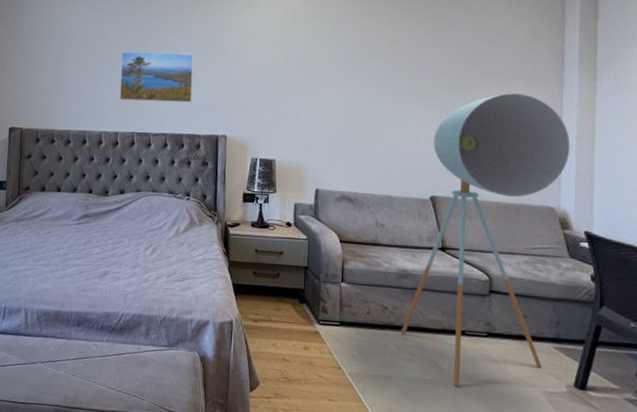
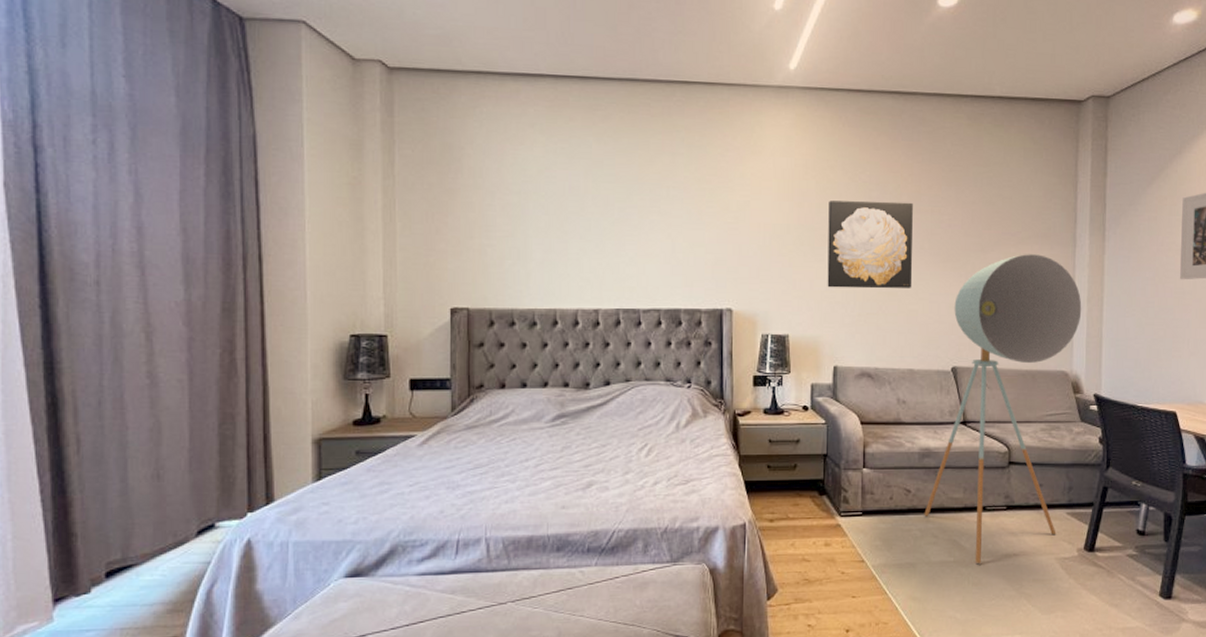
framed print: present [119,51,194,103] -> none [598,207,690,271]
wall art: none [311,44,393,122] -> present [827,200,913,289]

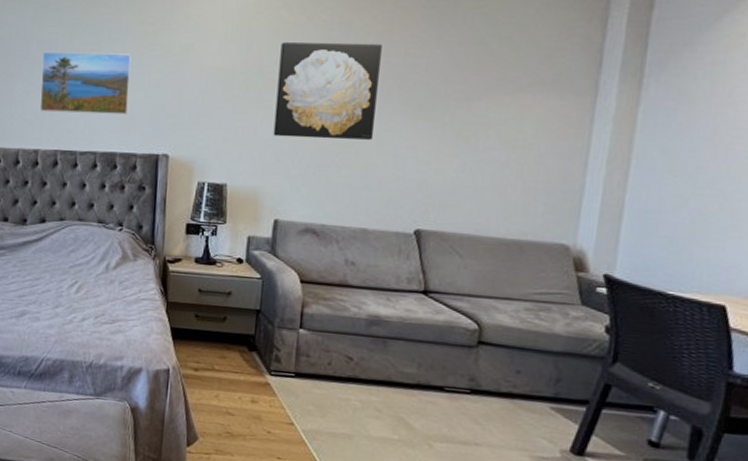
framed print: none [598,207,690,271] -> present [39,51,131,115]
floor lamp: present [924,254,1082,565] -> none [367,104,599,448]

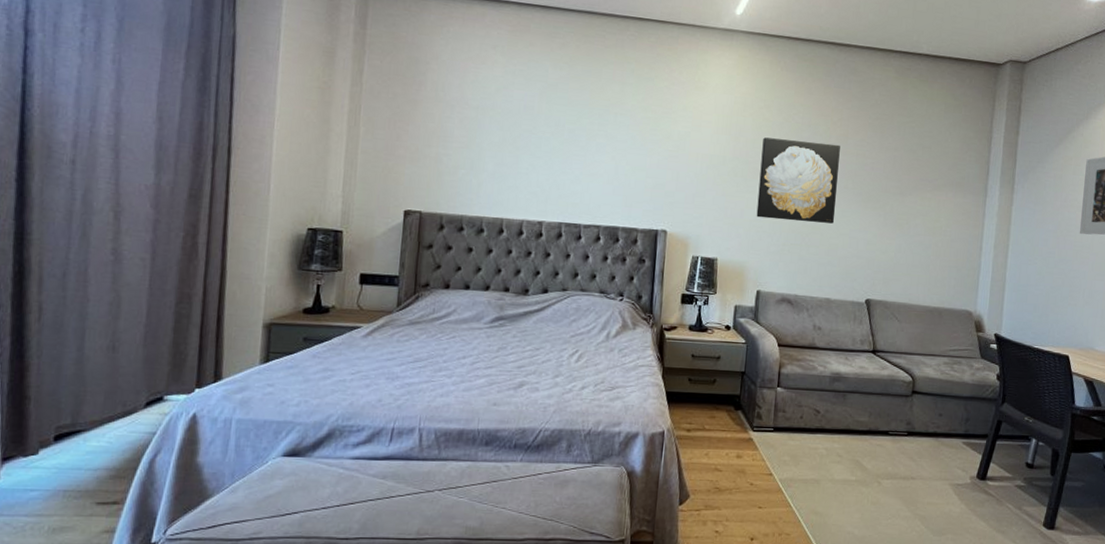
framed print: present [39,51,131,115] -> none [545,127,635,192]

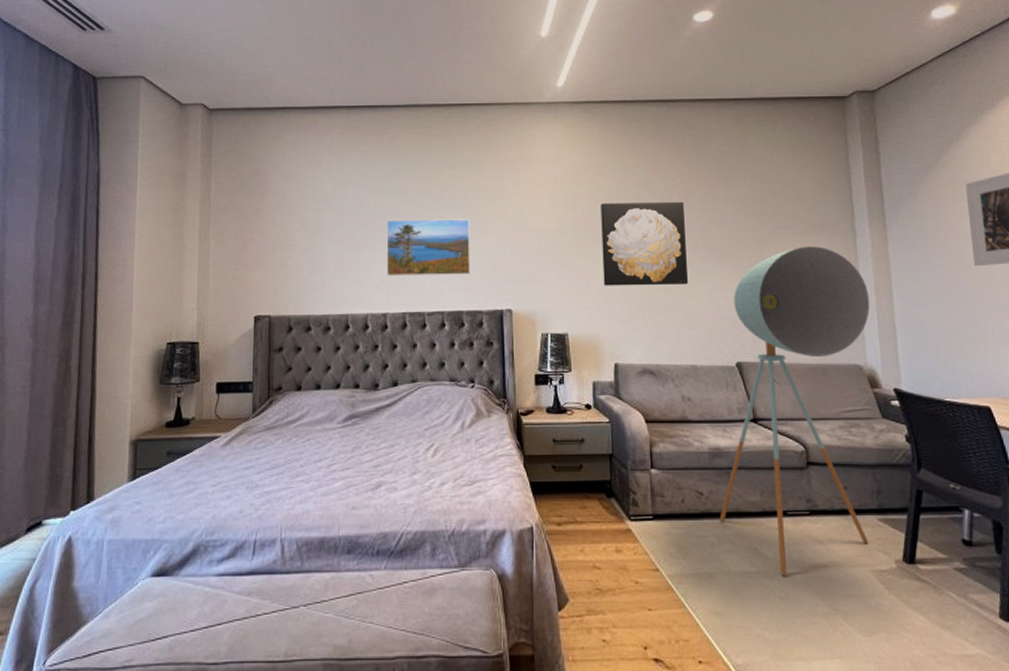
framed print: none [545,127,635,192] -> present [386,219,470,277]
floor lamp: none [831,200,989,485] -> present [719,246,870,576]

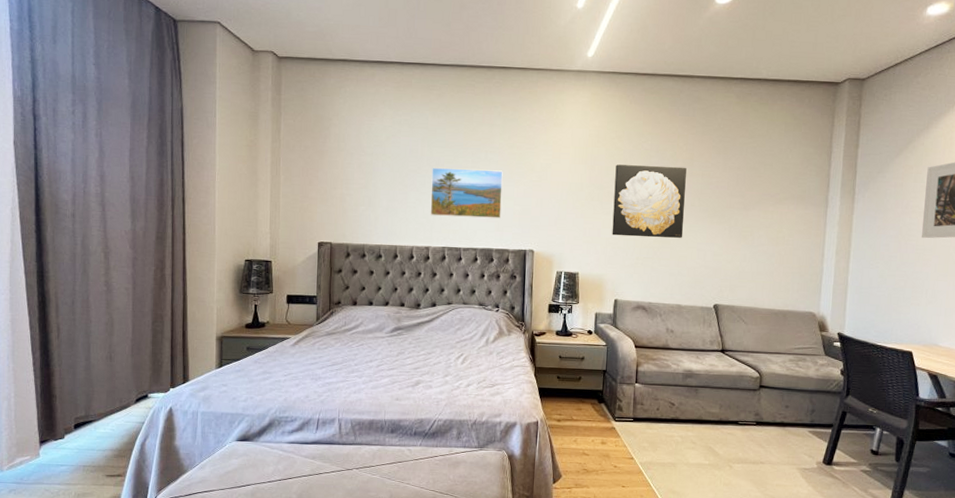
floor lamp: present [719,246,870,576] -> none [685,212,831,469]

